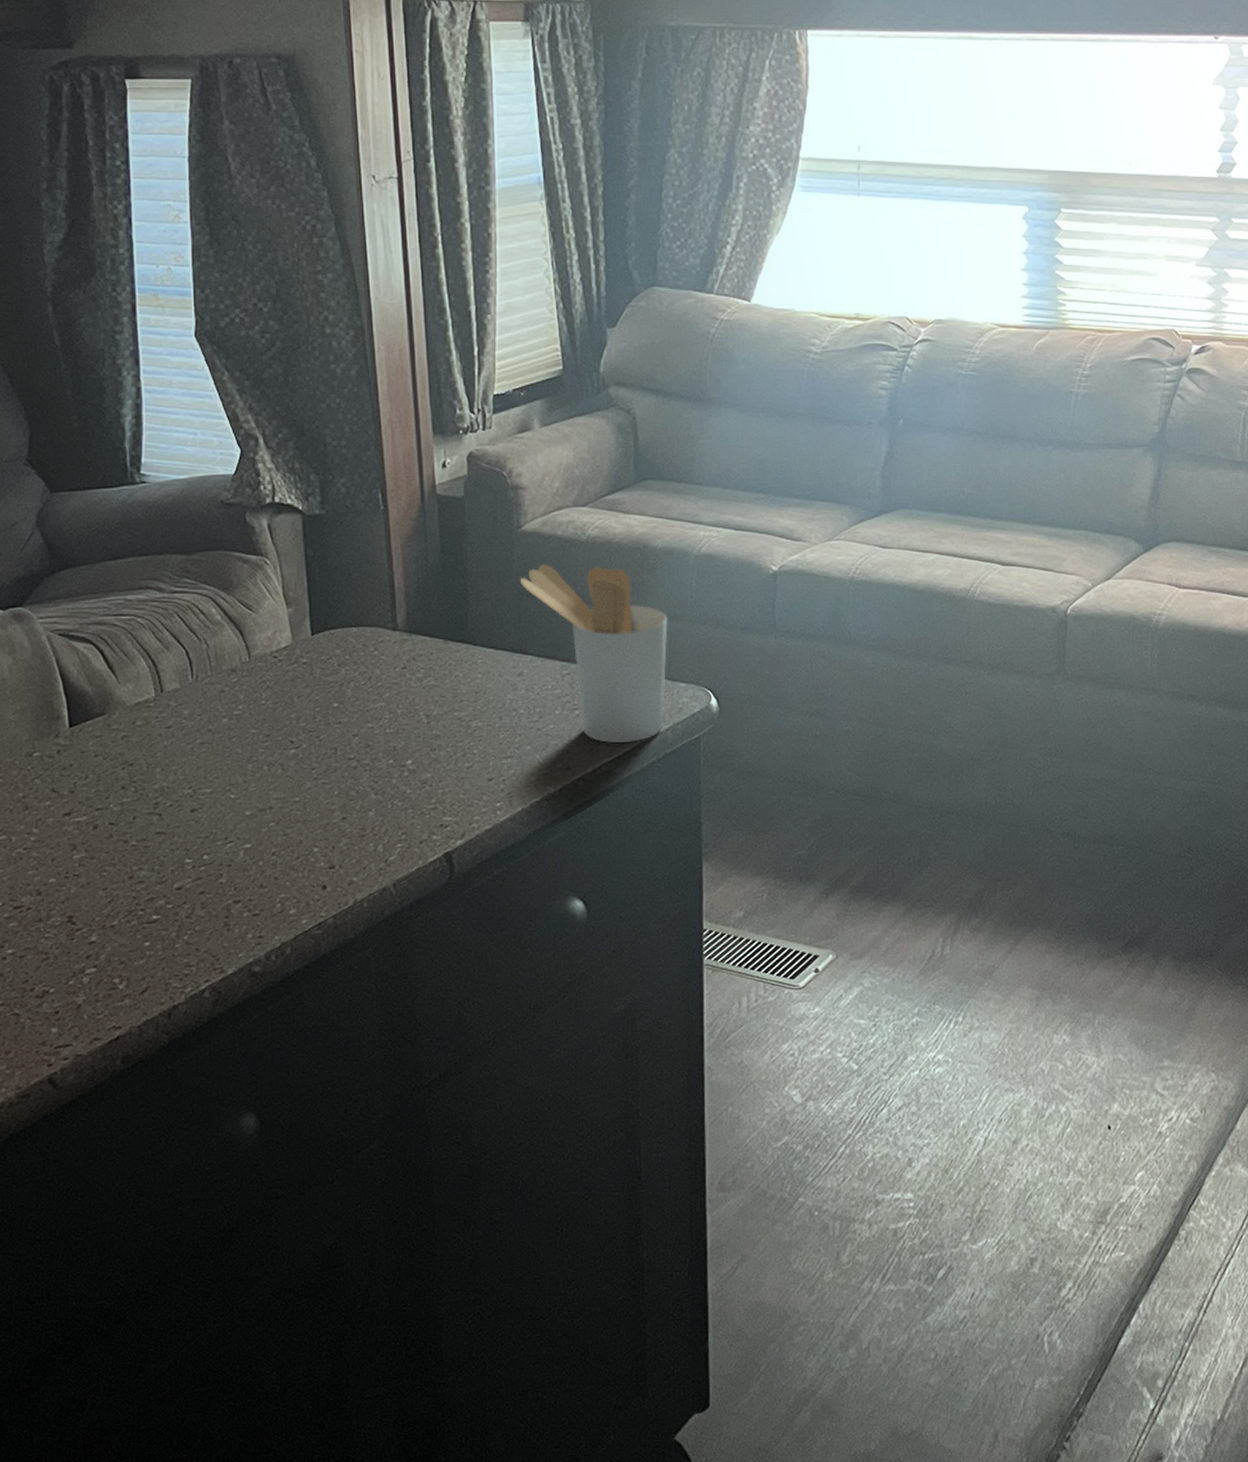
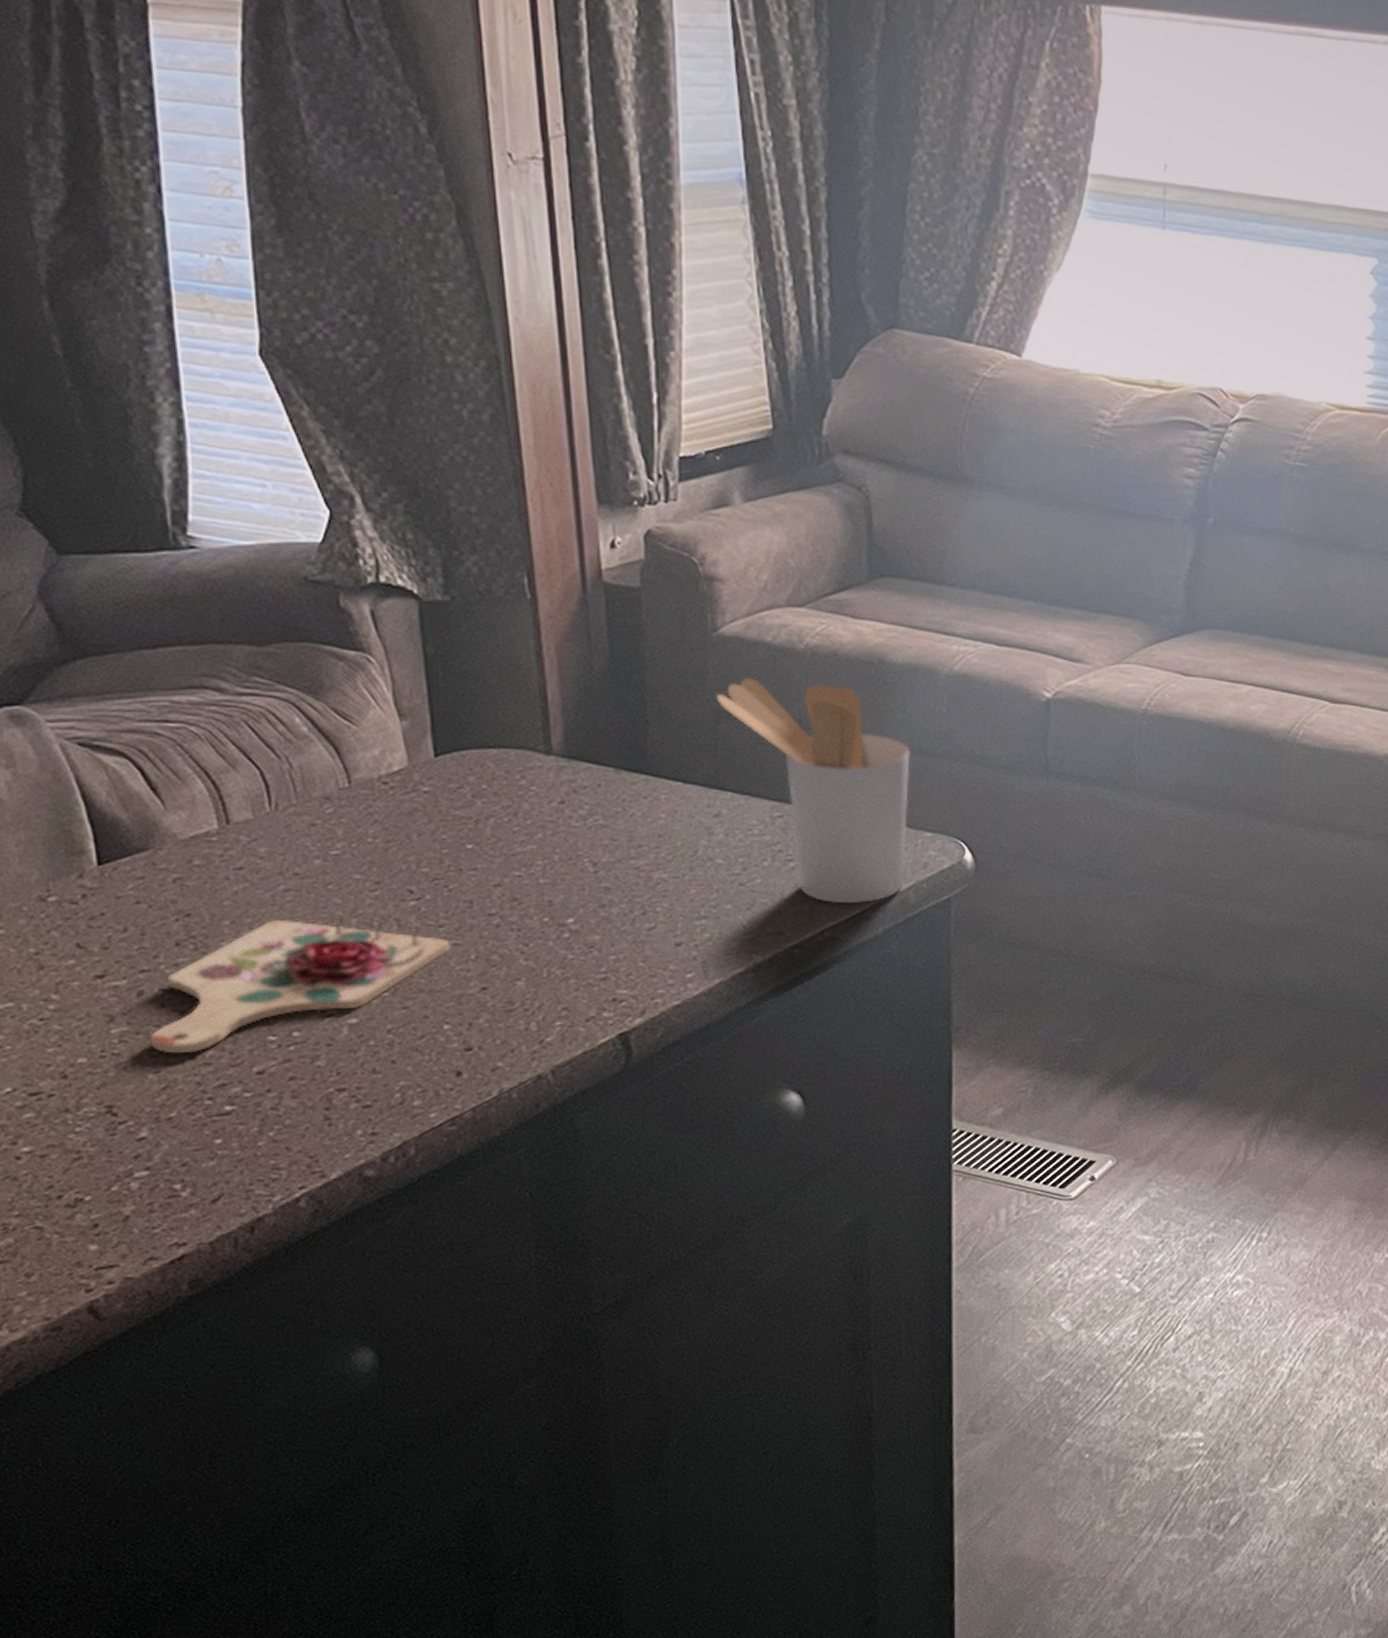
cutting board: none [102,759,320,874] -> present [151,912,451,1054]

